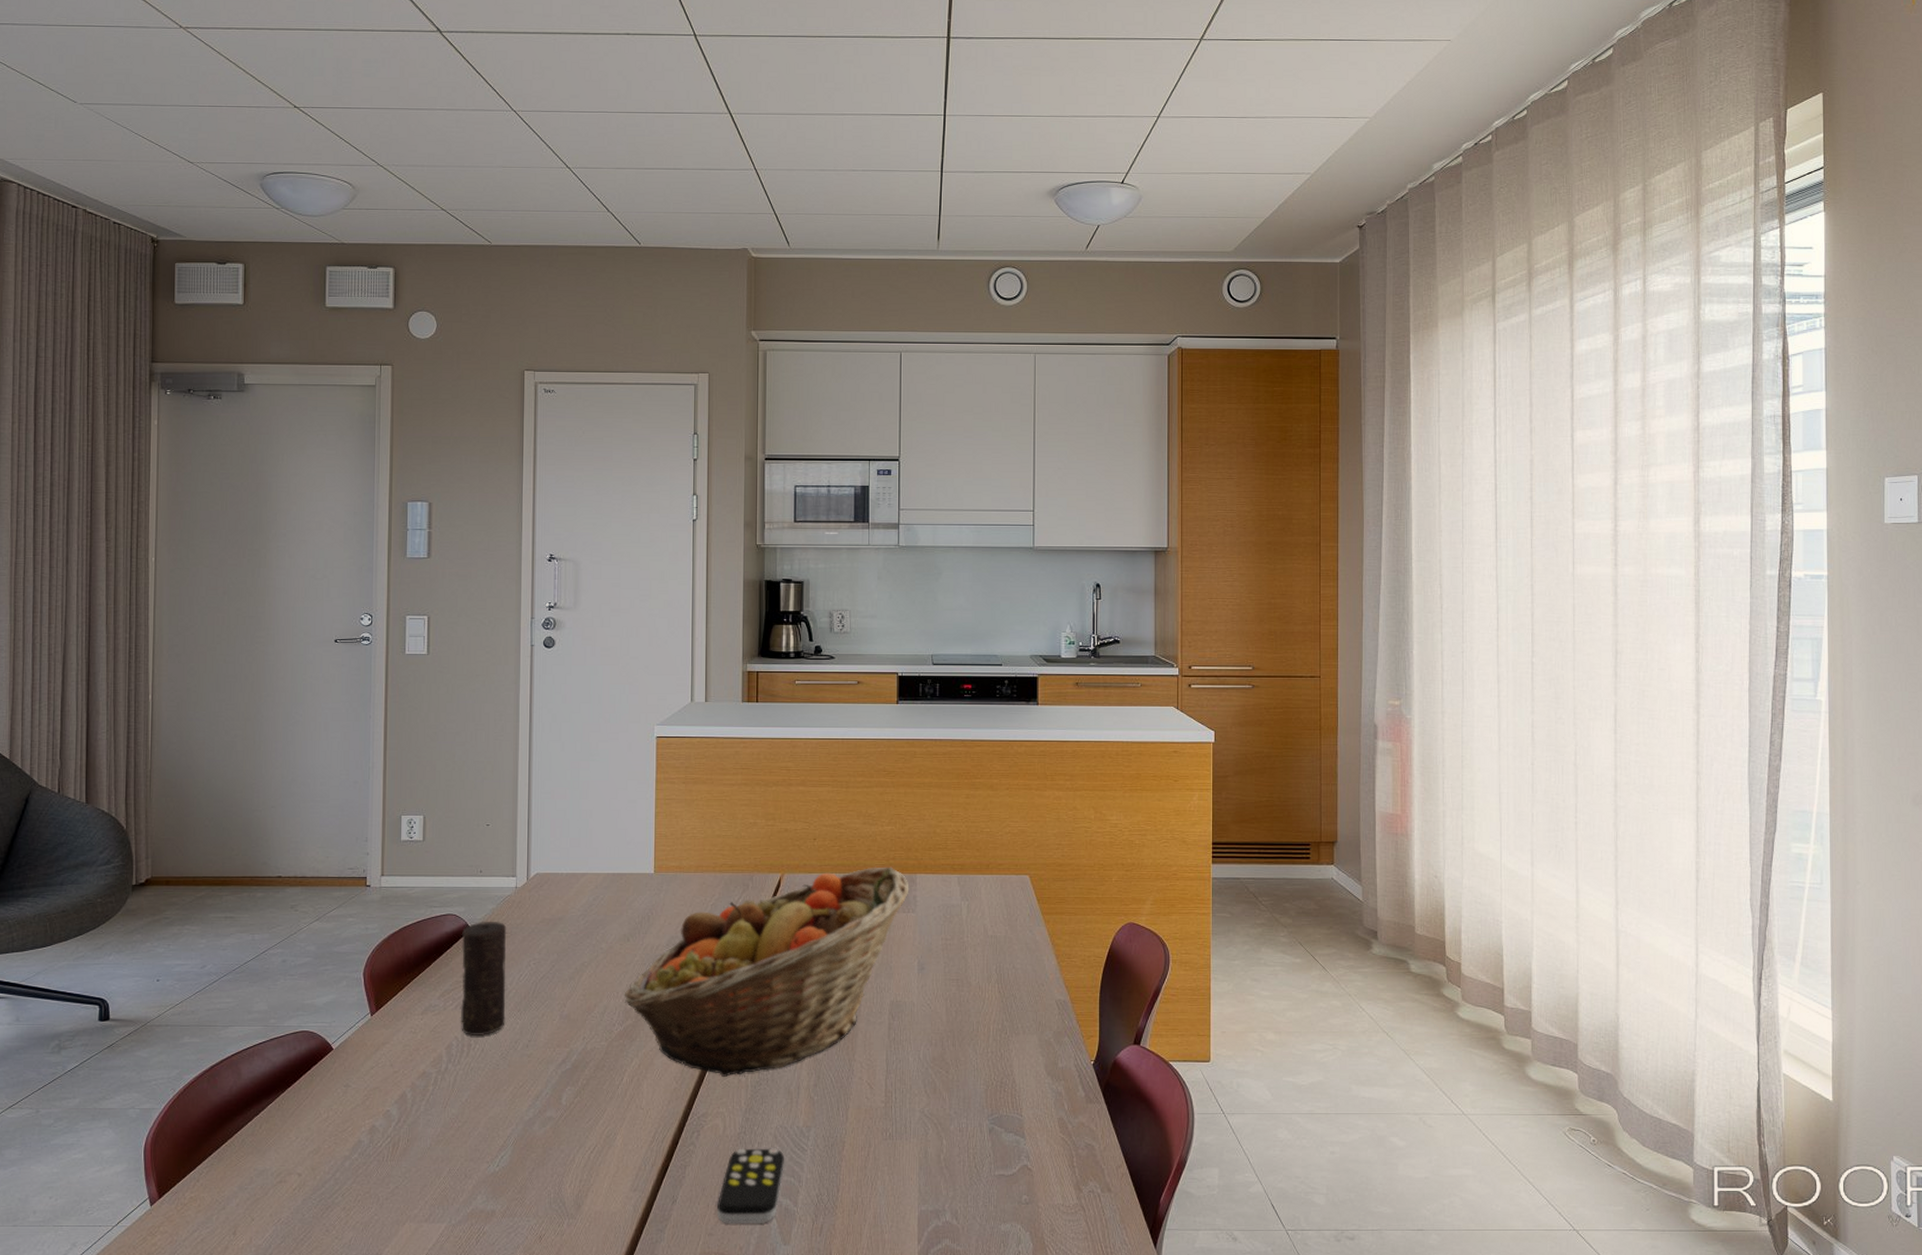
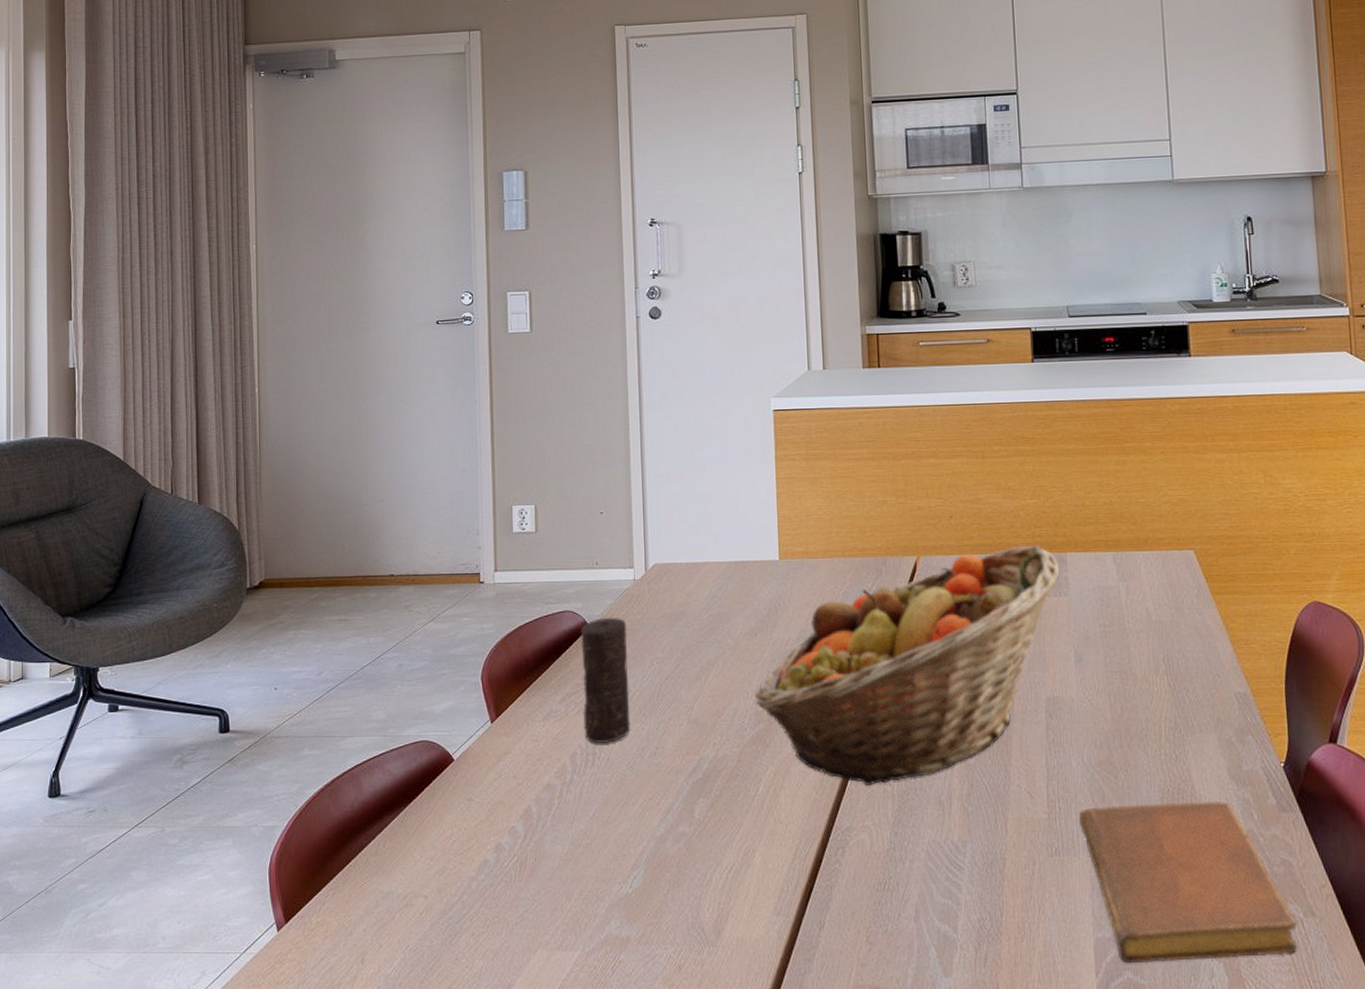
remote control: present [716,1148,785,1225] -> none [868,866,941,953]
notebook: none [913,1092,1095,1233] -> present [1079,800,1297,964]

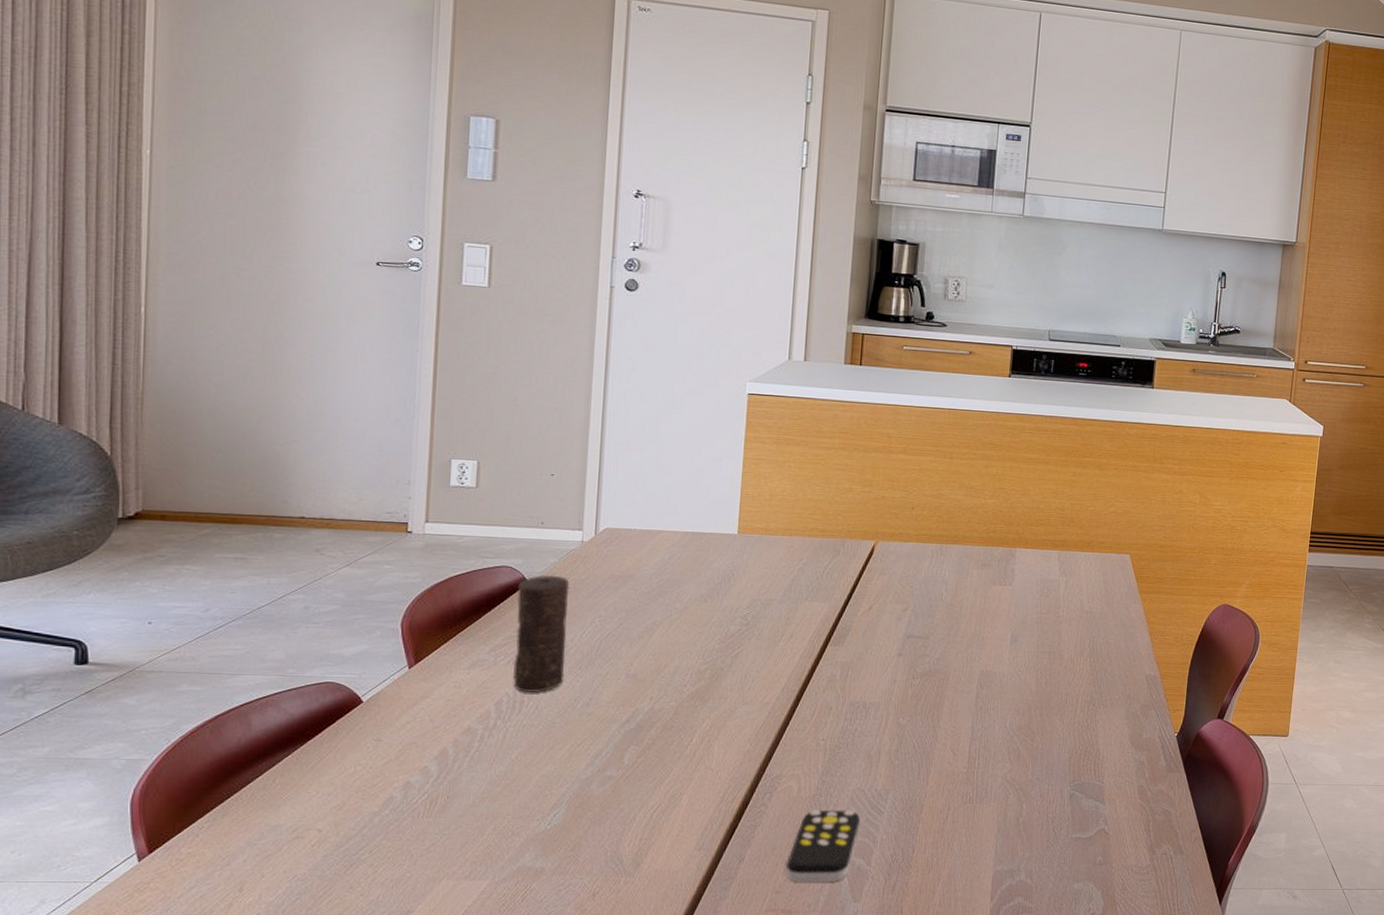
fruit basket: present [754,545,1060,786] -> none [698,538,1008,740]
remote control: none [868,866,941,953] -> present [785,809,861,883]
notebook: present [1079,800,1297,964] -> none [994,761,1167,891]

